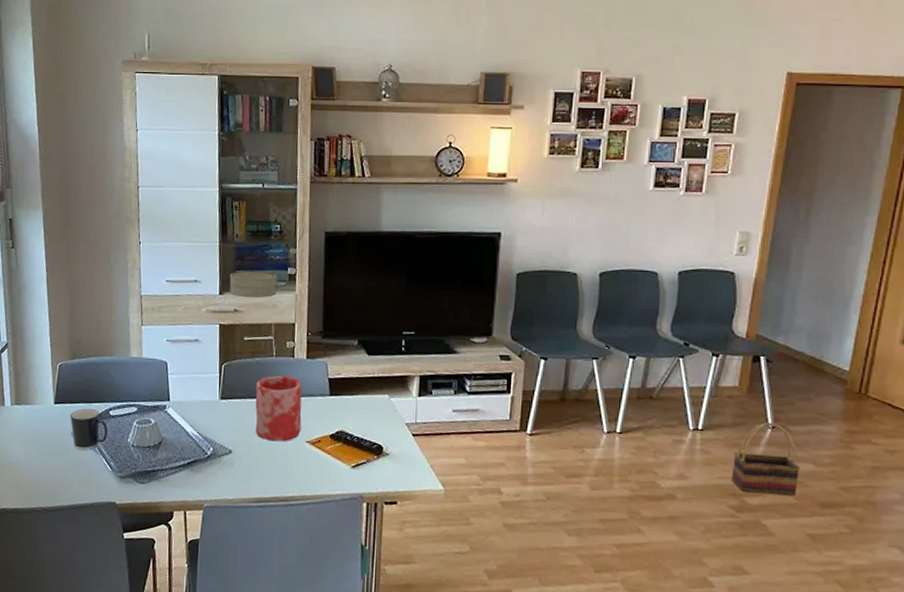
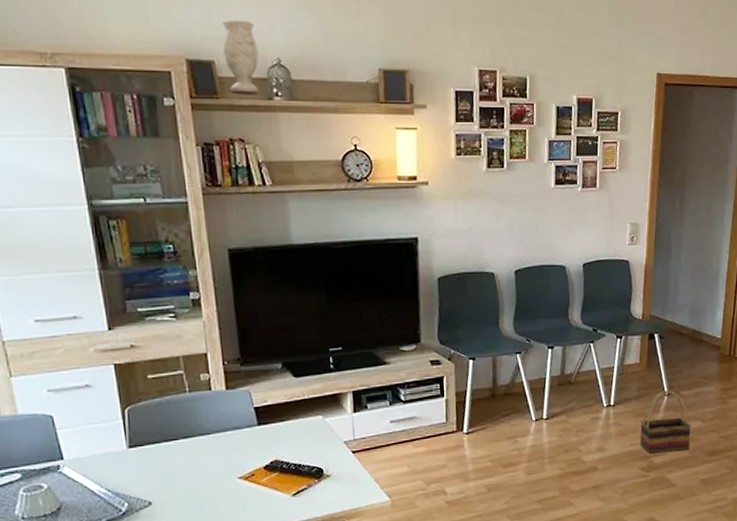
decorative box: present [229,271,277,299] -> none [118,299,180,331]
vase: present [255,375,302,442] -> none [169,411,231,484]
vase: none [344,32,374,97] -> present [222,19,260,95]

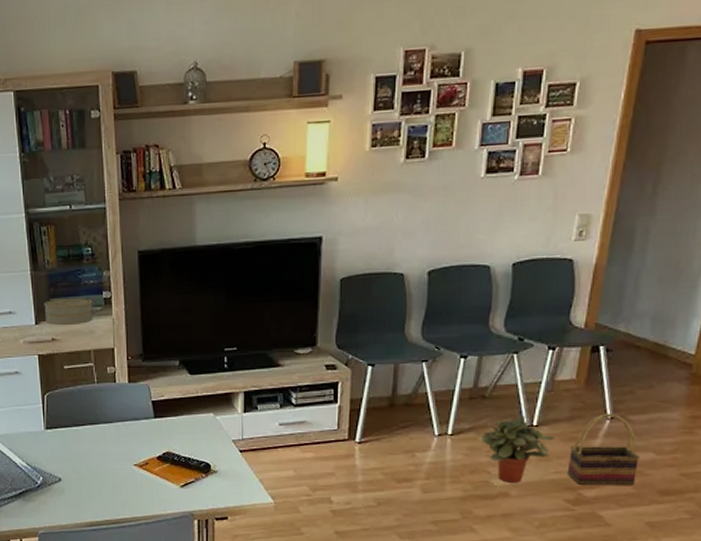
decorative box: none [118,299,180,331] -> present [44,297,93,326]
vase: present [222,19,260,95] -> none [145,27,178,102]
potted plant: none [571,397,628,458] -> present [481,415,555,483]

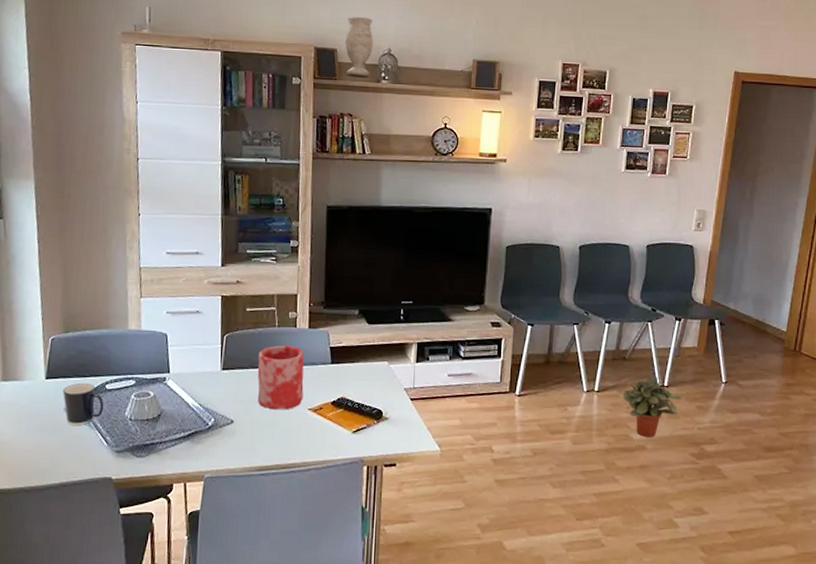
decorative box: present [44,297,93,326] -> none [232,243,280,270]
vase: none [79,401,128,467] -> present [257,345,304,410]
vase: none [145,27,178,102] -> present [345,16,374,78]
woven basket: present [567,413,641,486] -> none [692,378,749,443]

